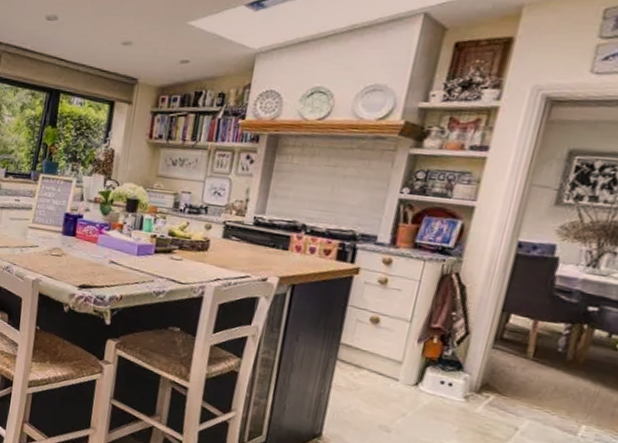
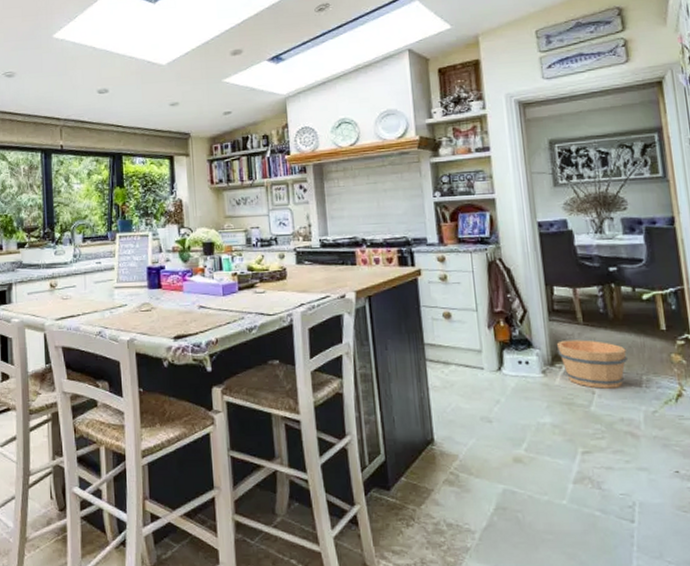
bucket: none [489,371,574,431] -> present [556,339,629,389]

